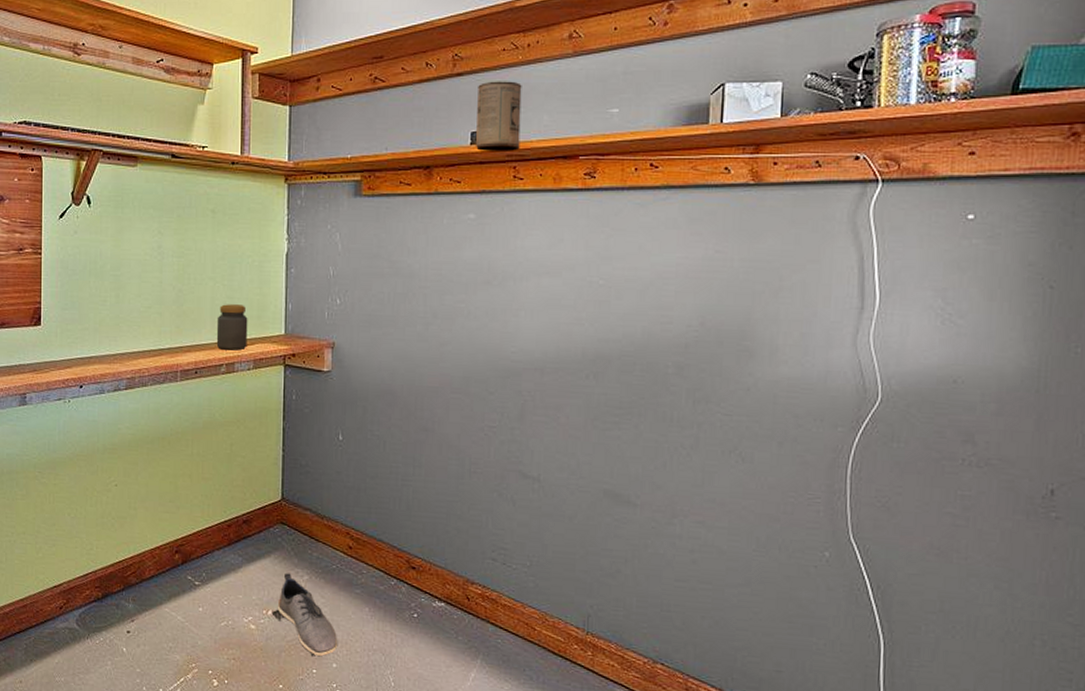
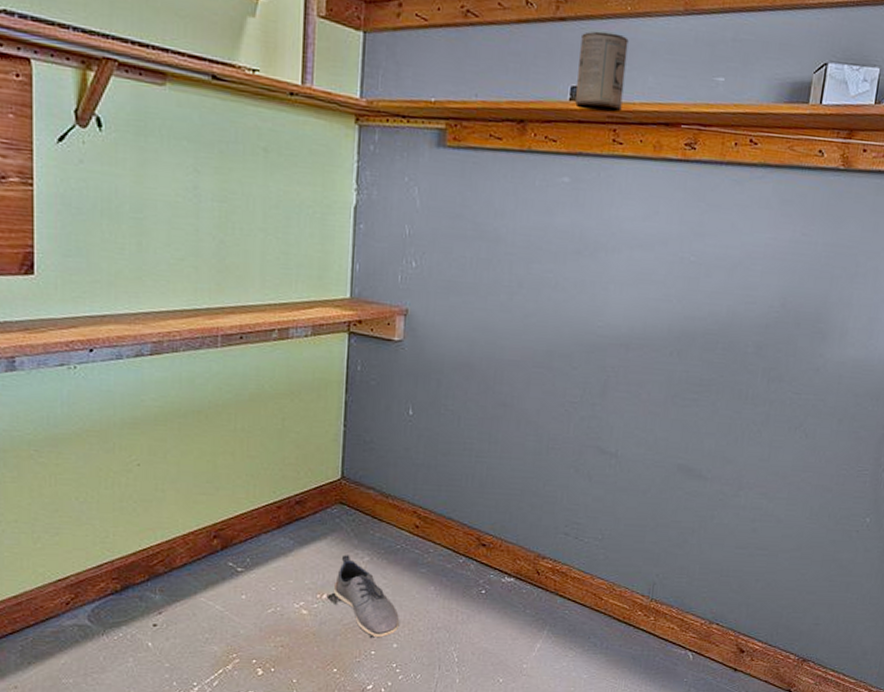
jar: present [216,304,248,351] -> none [267,260,306,314]

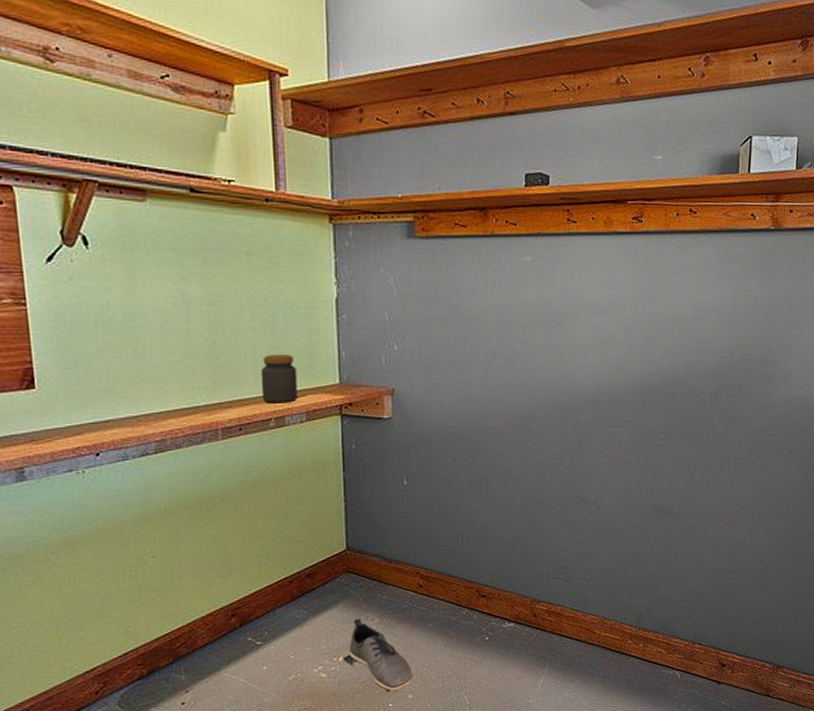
jar: none [267,260,306,314] -> present [260,355,298,403]
paint can: present [575,31,629,113] -> none [530,122,573,196]

